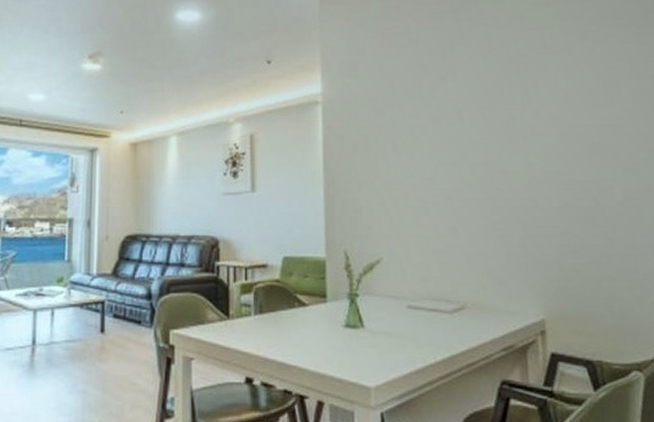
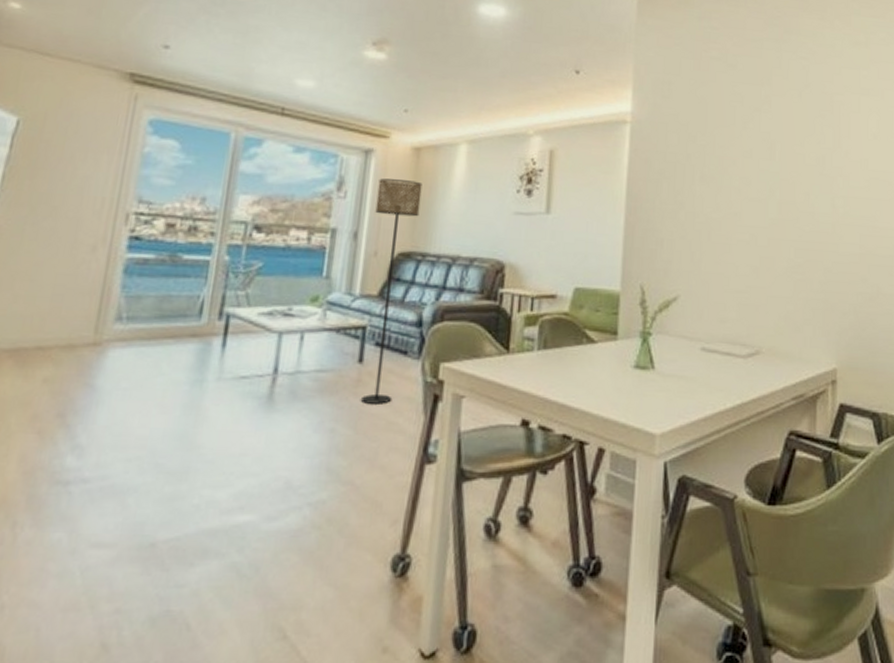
floor lamp: none [103,172,141,368] -> present [360,178,423,404]

